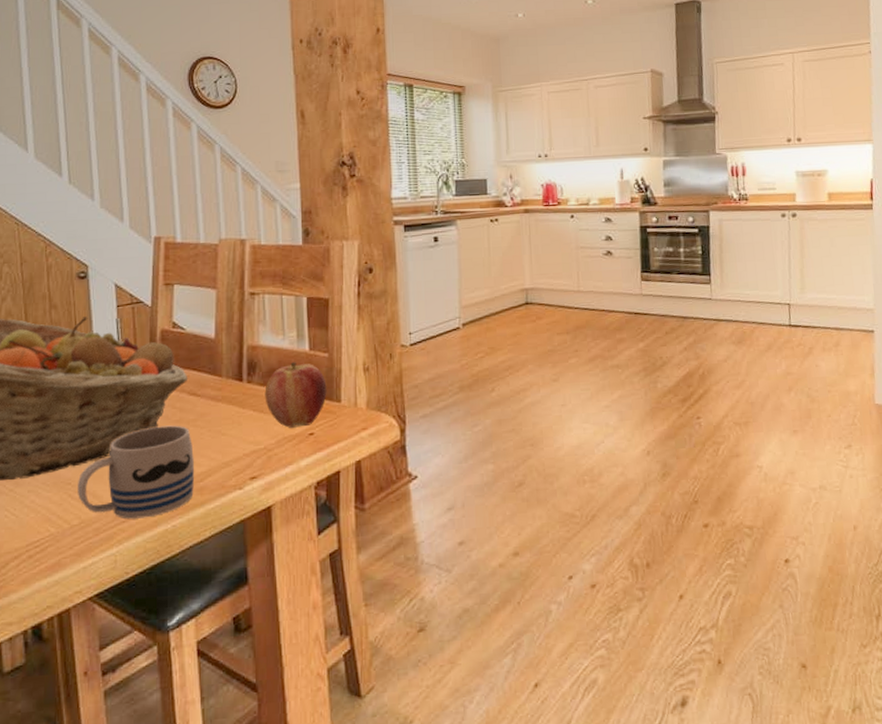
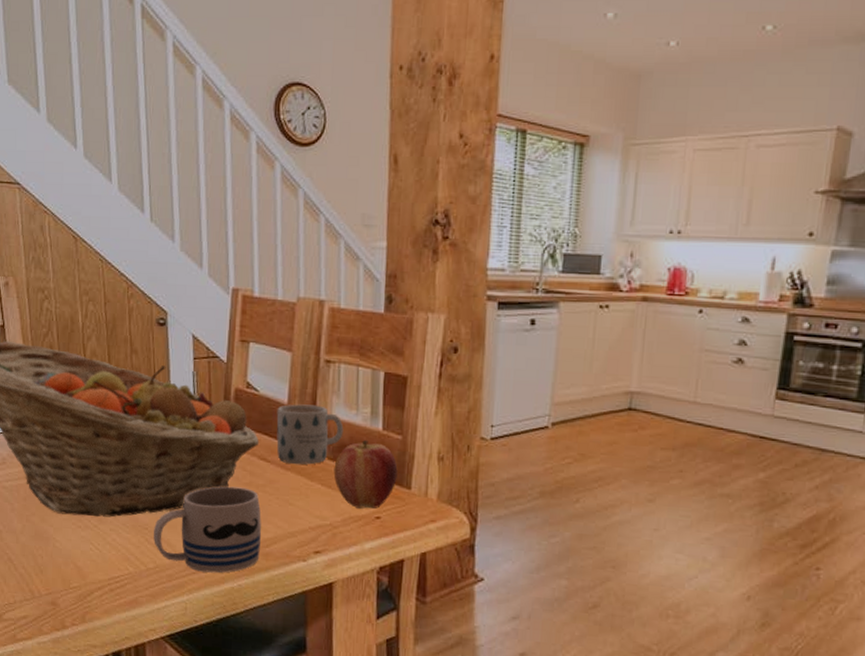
mug: none [204,335,272,395] -> present [276,404,344,465]

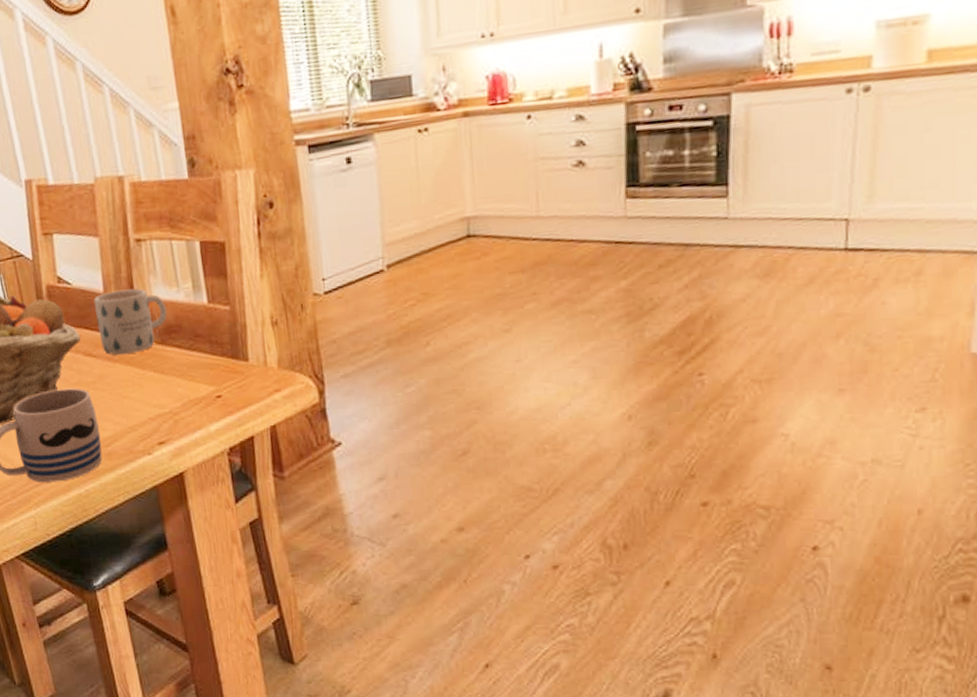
apple: present [333,440,398,509] -> none [163,317,232,390]

